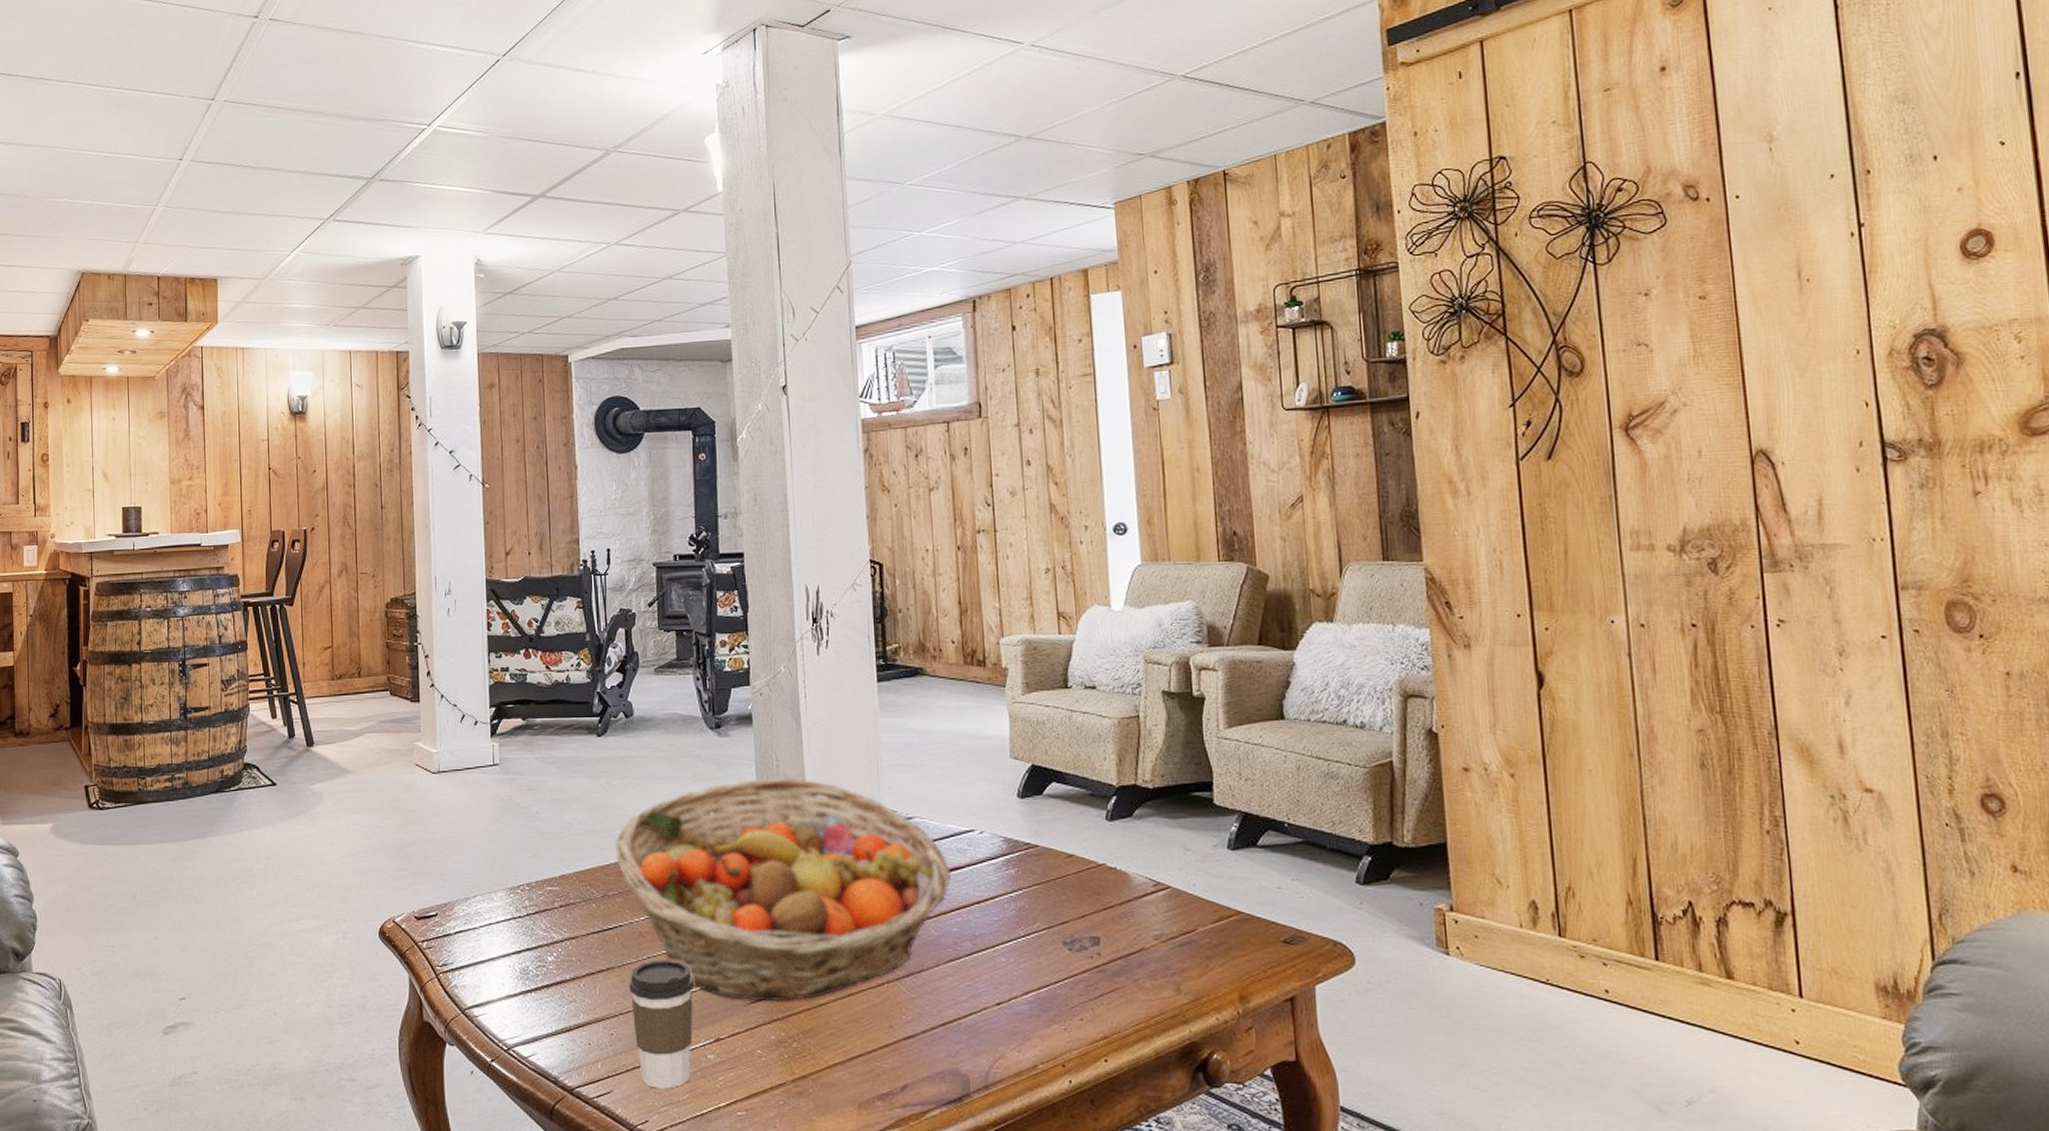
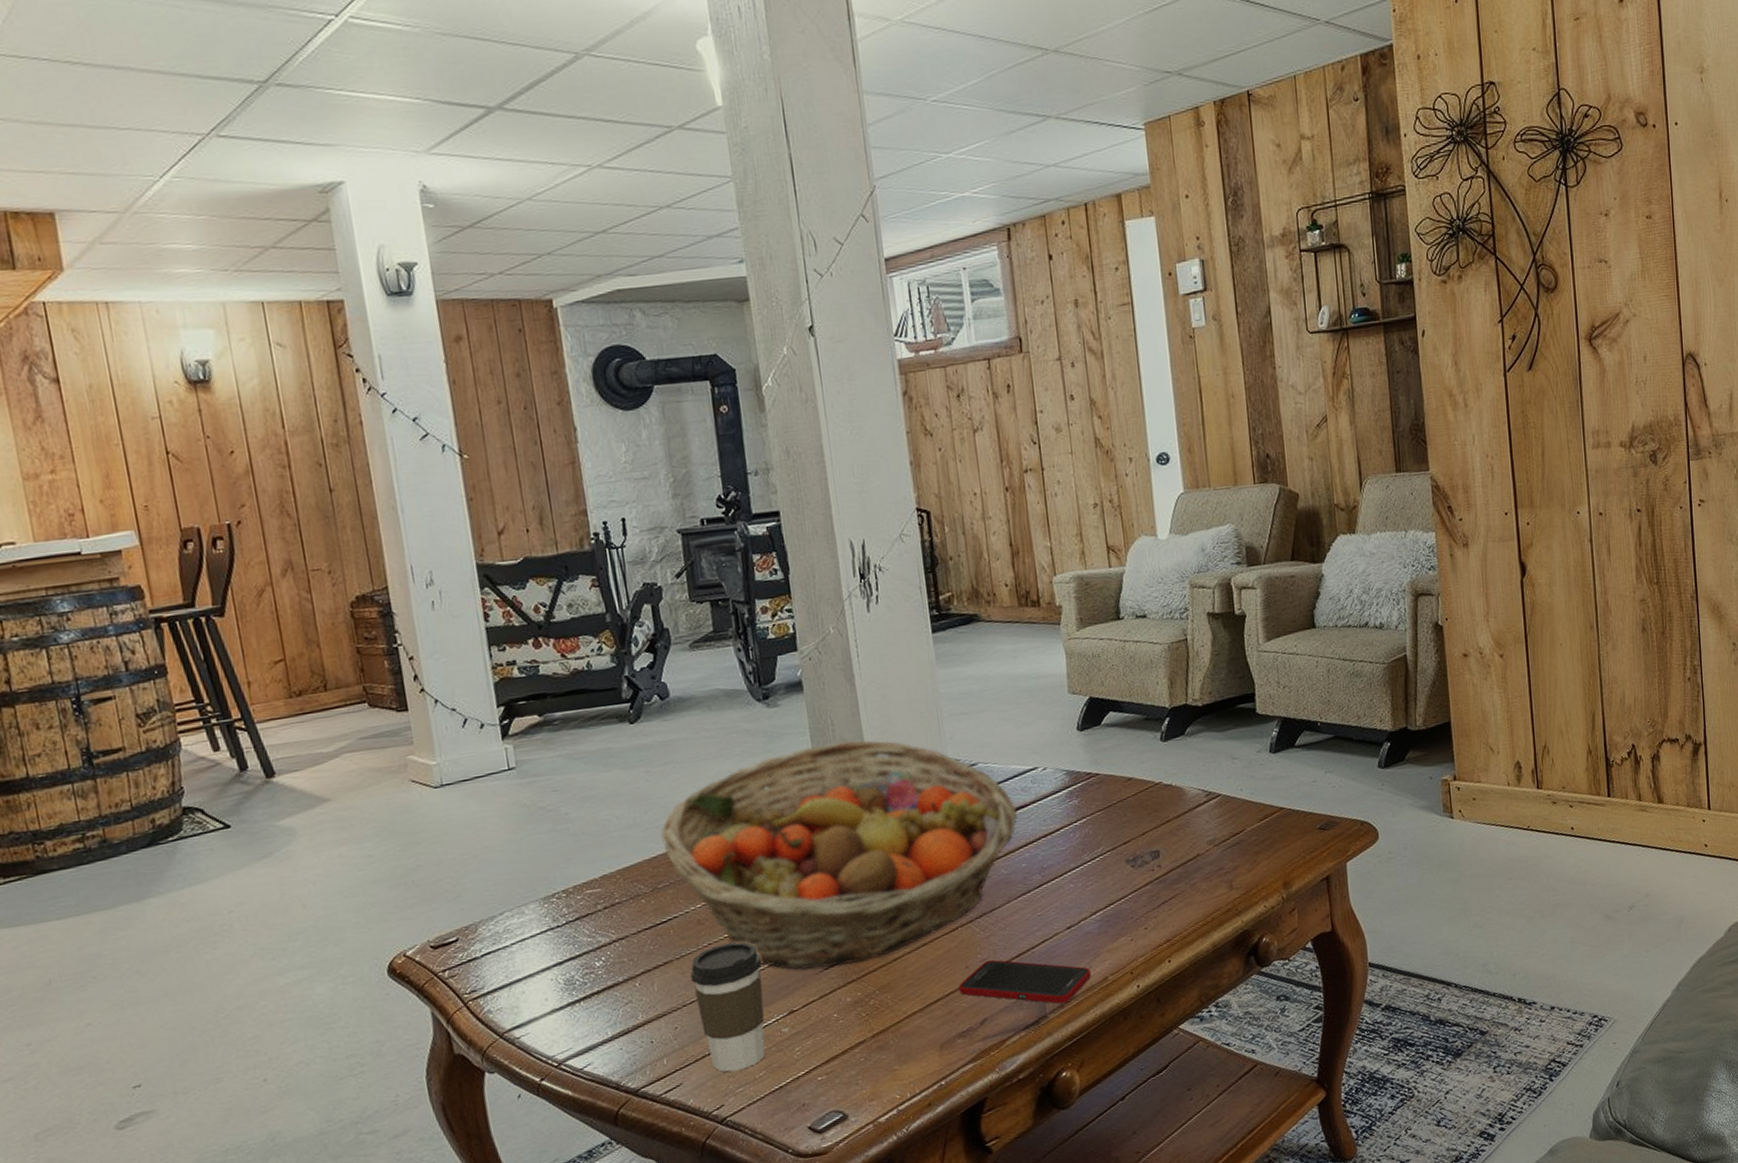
cell phone: none [881,1023,1019,1085] -> present [958,959,1091,1004]

